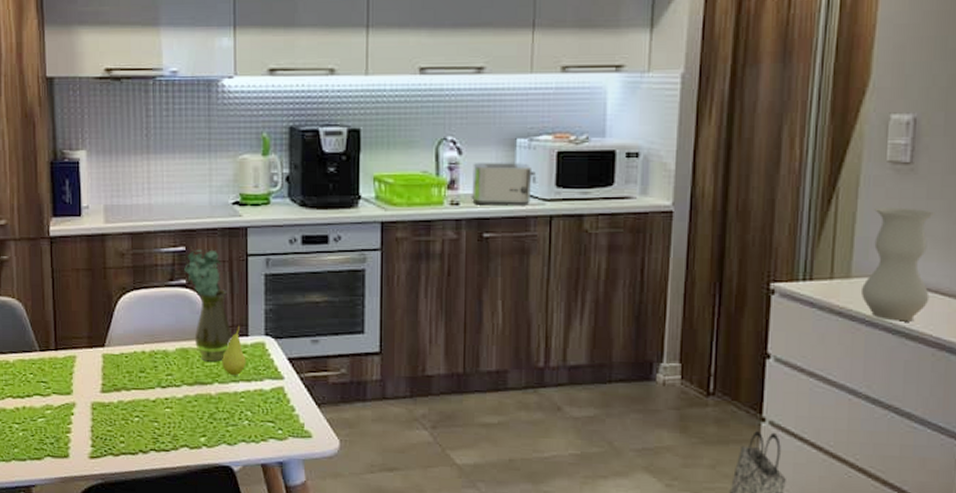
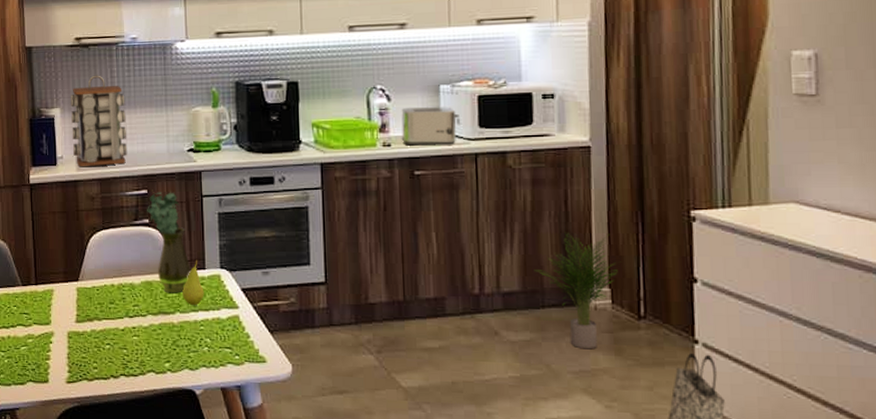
spice rack: none [98,113,164,218] -> present [70,75,128,166]
potted plant: none [603,302,690,427] -> present [534,232,618,350]
vase: present [860,207,936,322] -> none [780,137,850,245]

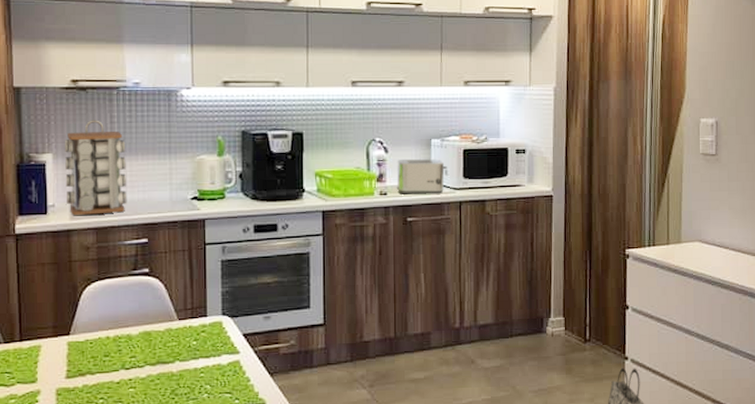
vase: present [147,189,191,293] -> none [147,238,192,342]
fruit: present [182,259,204,306] -> none [183,307,205,354]
potted plant: present [534,232,618,350] -> none [505,270,570,371]

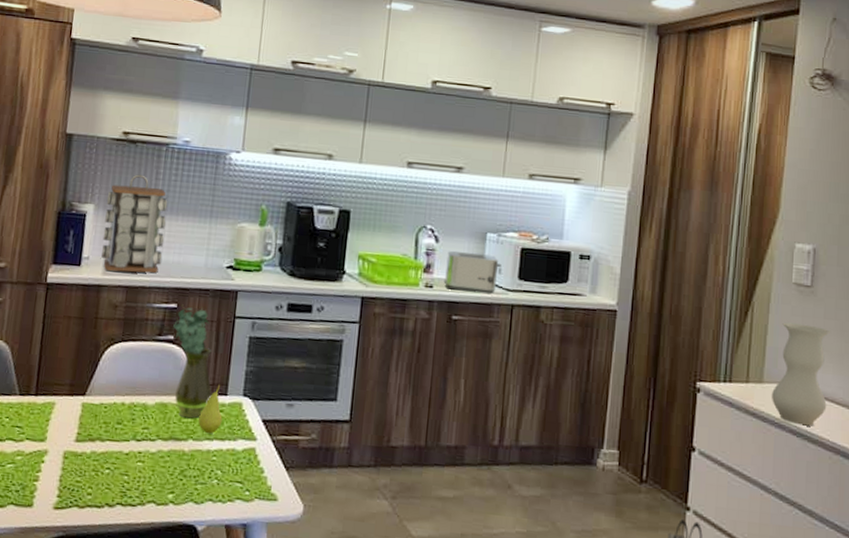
vase: none [147,238,192,342] -> present [173,304,212,419]
fruit: none [183,307,205,354] -> present [198,384,223,434]
vase: none [688,188,735,275] -> present [771,322,831,426]

